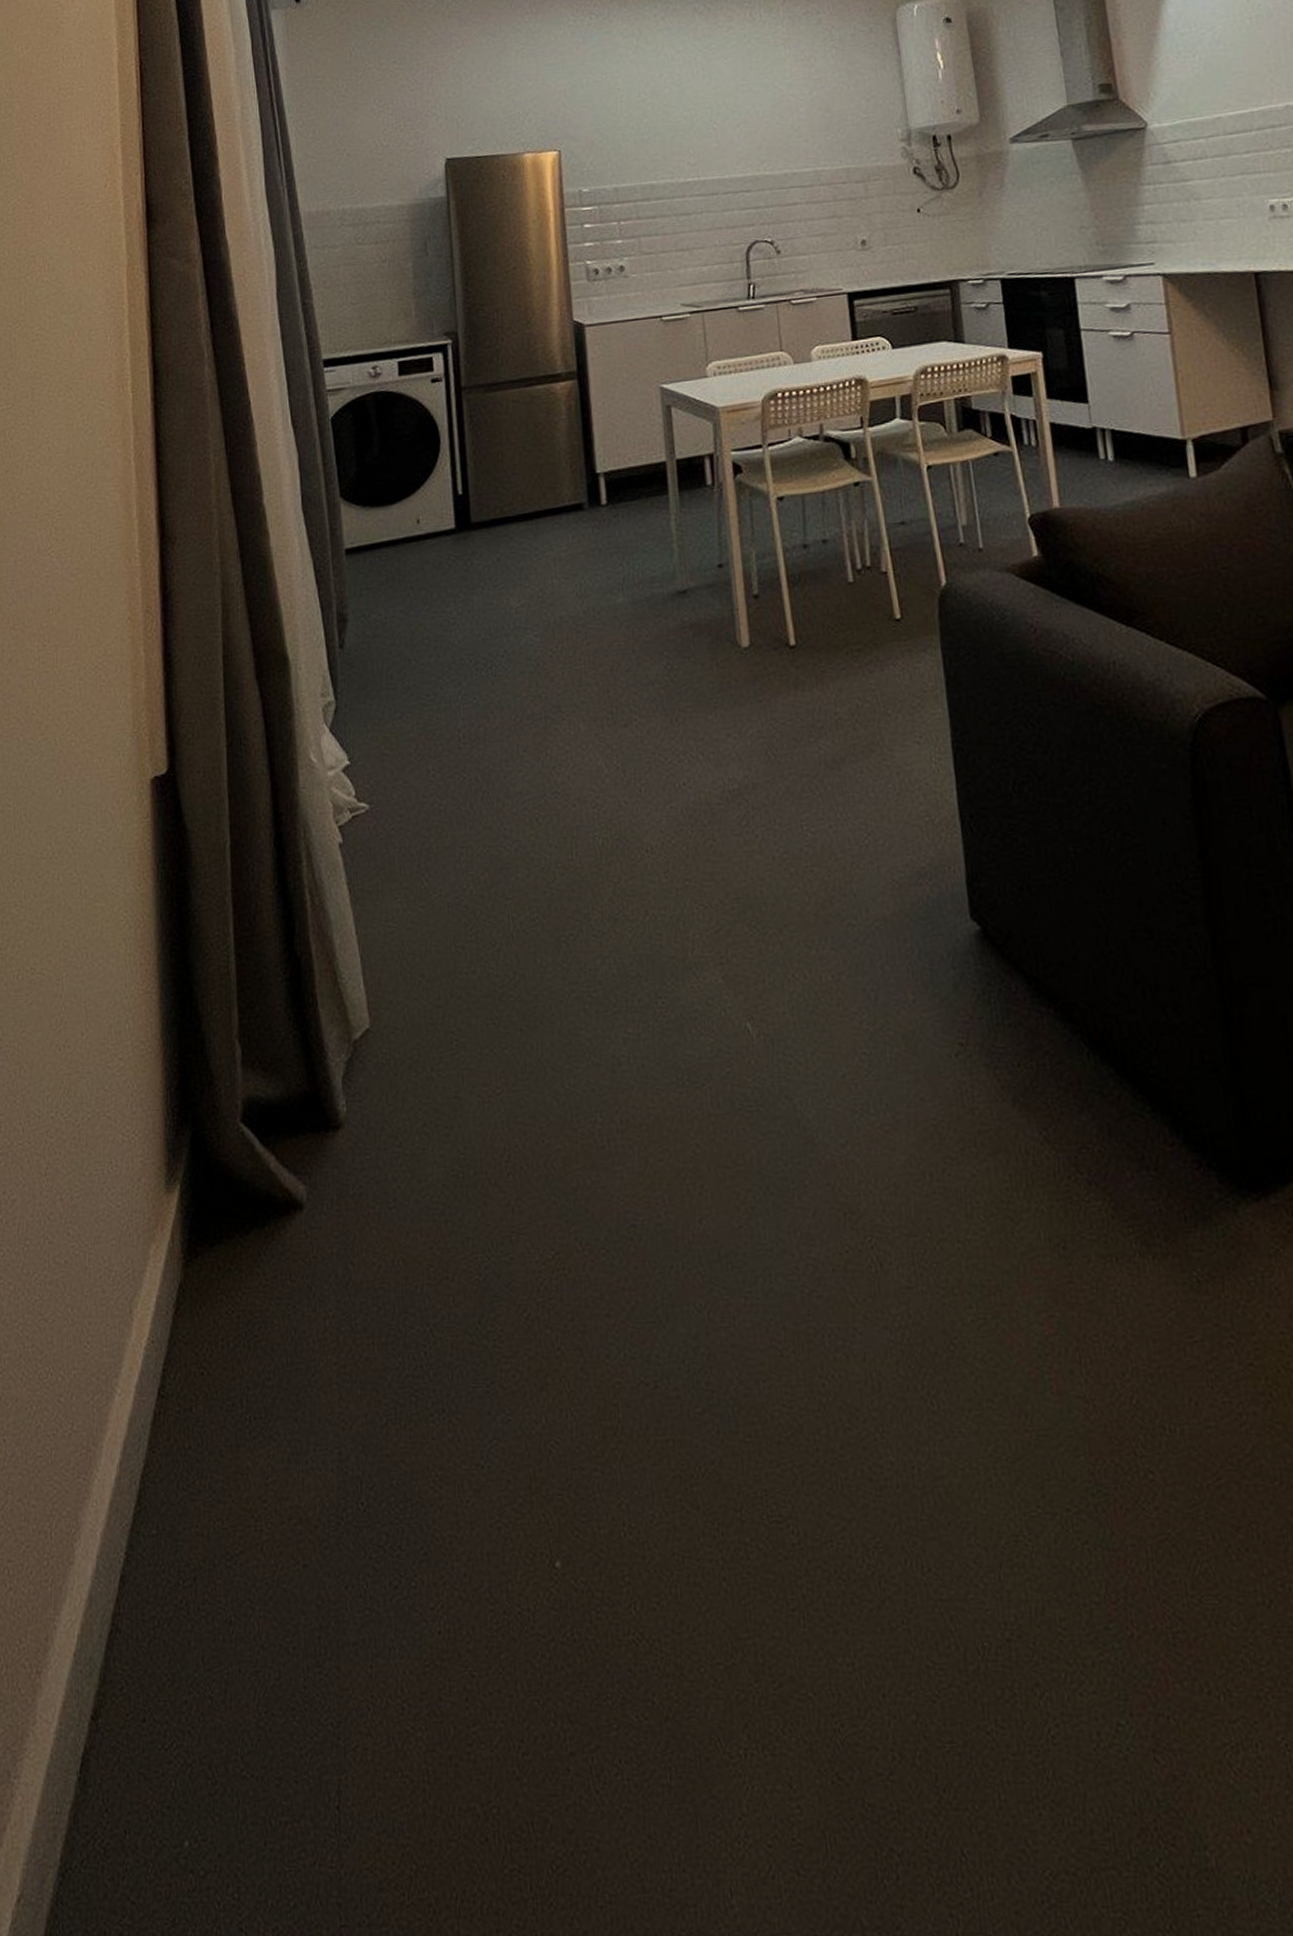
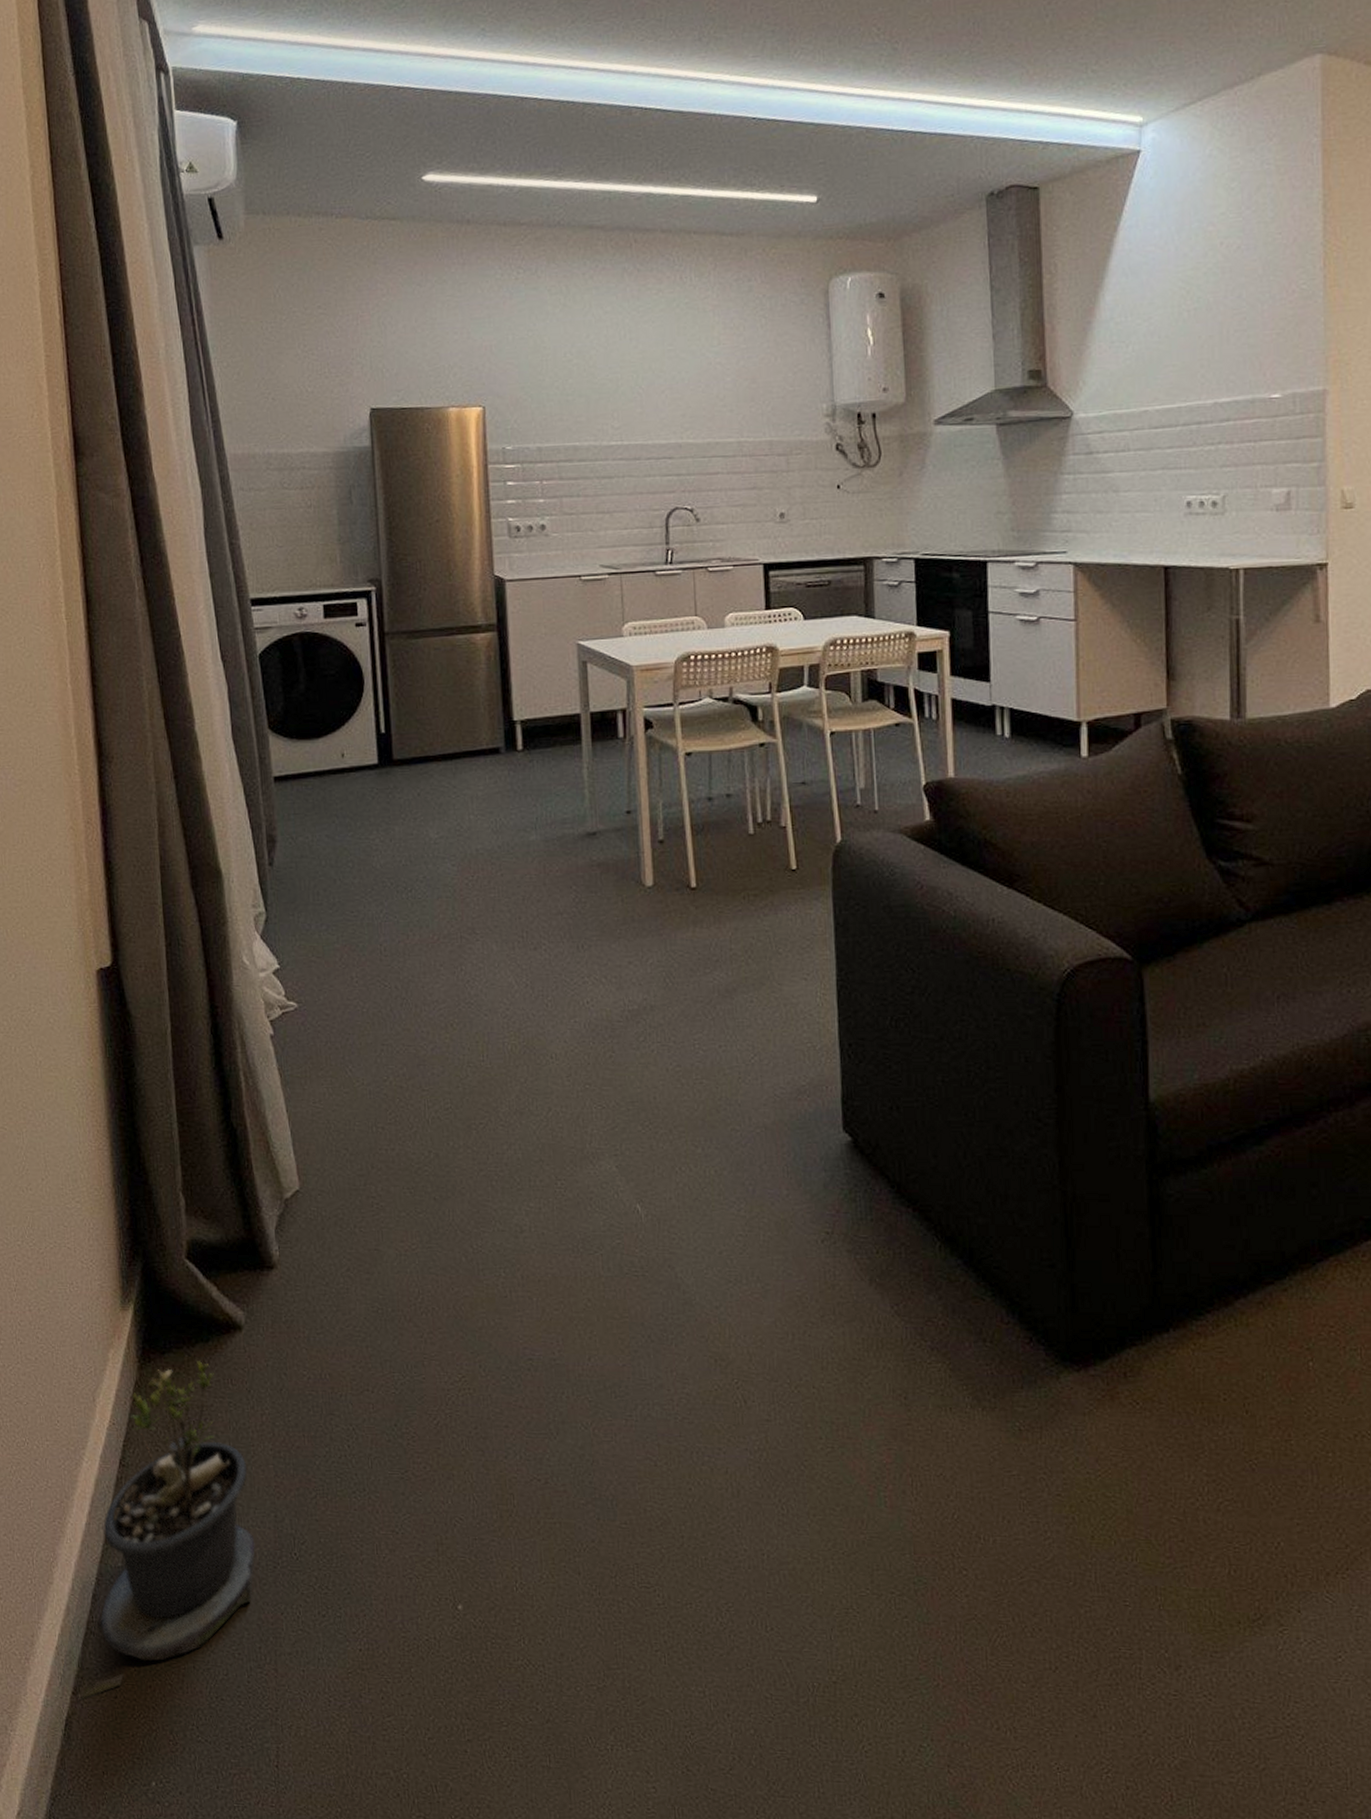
potted plant: none [101,1252,317,1726] -> present [80,1361,256,1700]

